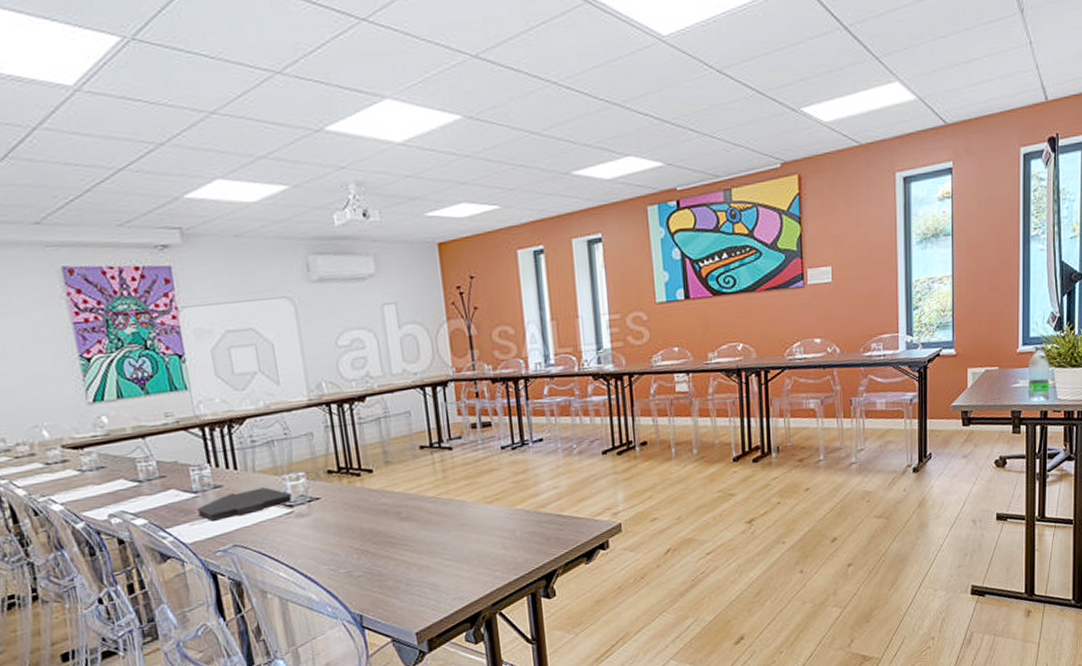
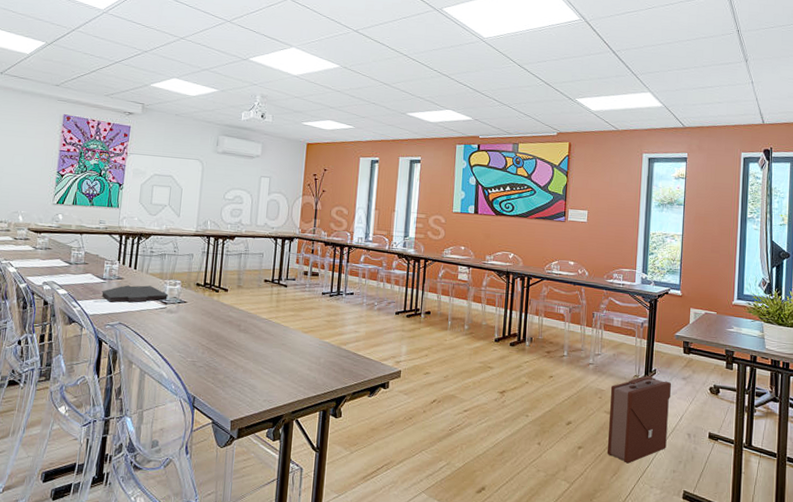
briefcase: none [879,462,951,571] -> present [607,376,672,464]
bottle: present [1027,347,1050,402] -> none [740,304,760,348]

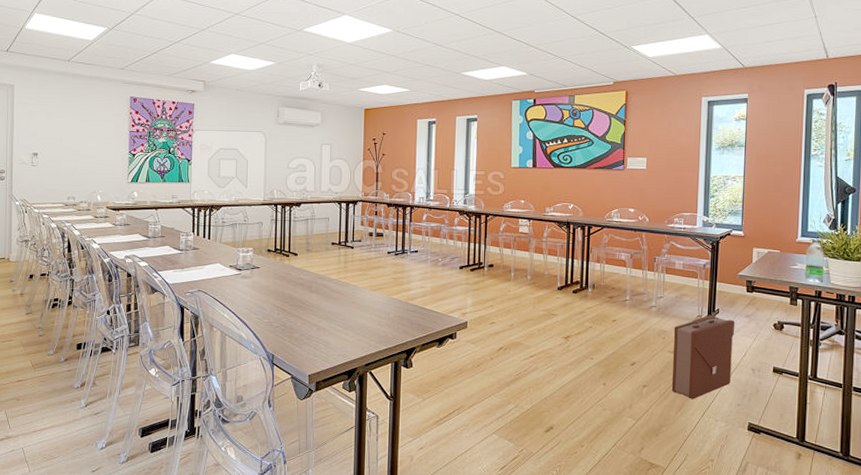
papers: present [102,285,169,303] -> none [180,254,242,272]
bottle: none [740,304,760,348] -> present [804,240,825,284]

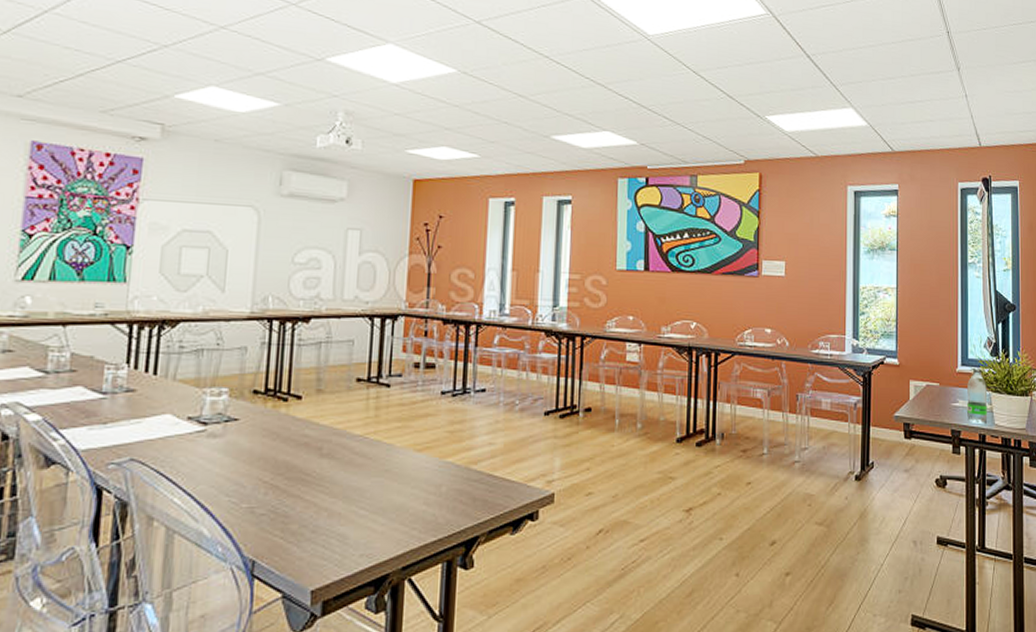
briefcase: present [671,315,735,399] -> none [820,471,893,588]

